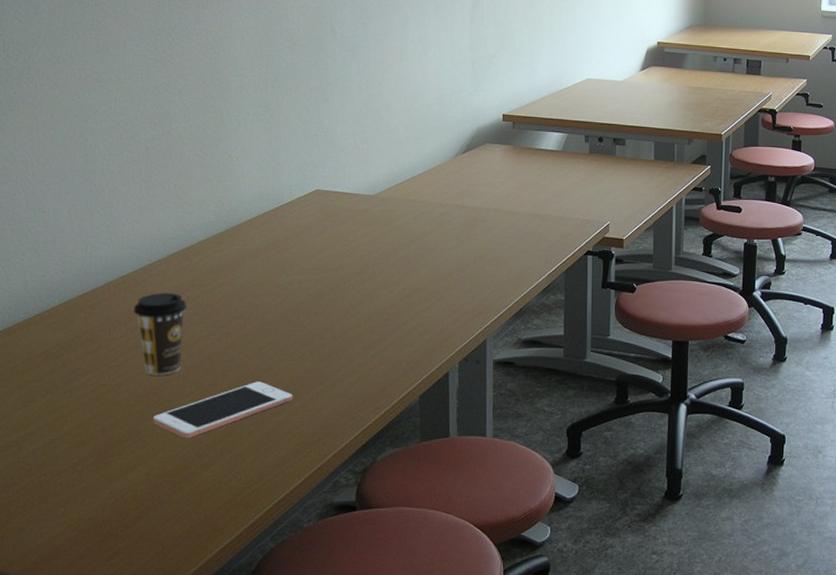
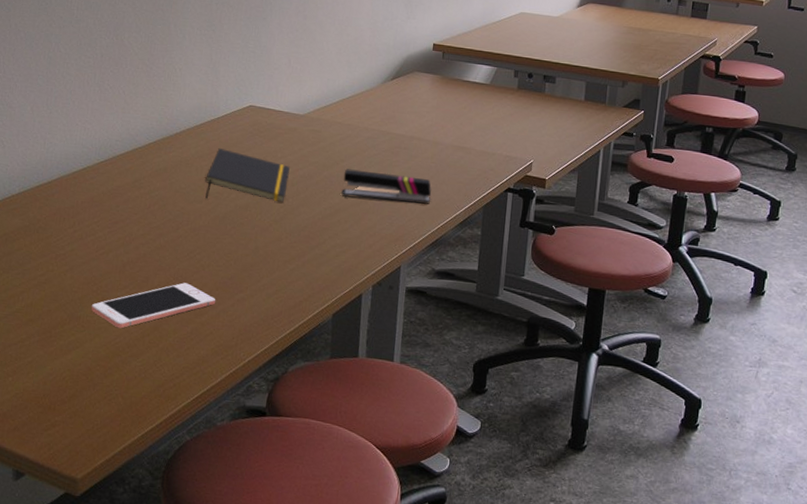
coffee cup: present [133,293,188,375] -> none [80,190,128,268]
notepad: none [271,237,363,290] -> present [204,148,290,203]
stapler: none [420,246,513,276] -> present [341,169,432,205]

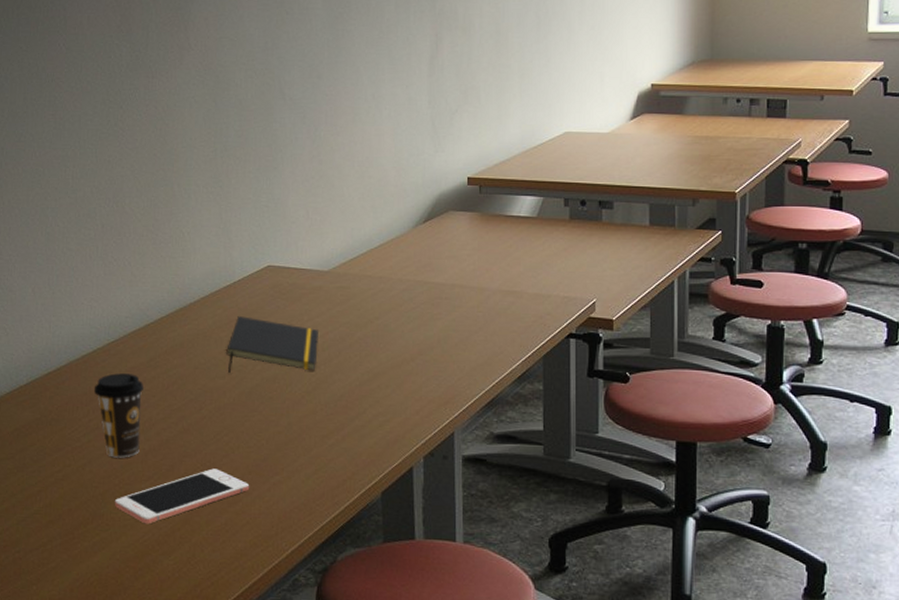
coffee cup: none [80,190,128,268] -> present [93,373,145,458]
stapler: present [341,169,432,205] -> none [379,327,482,361]

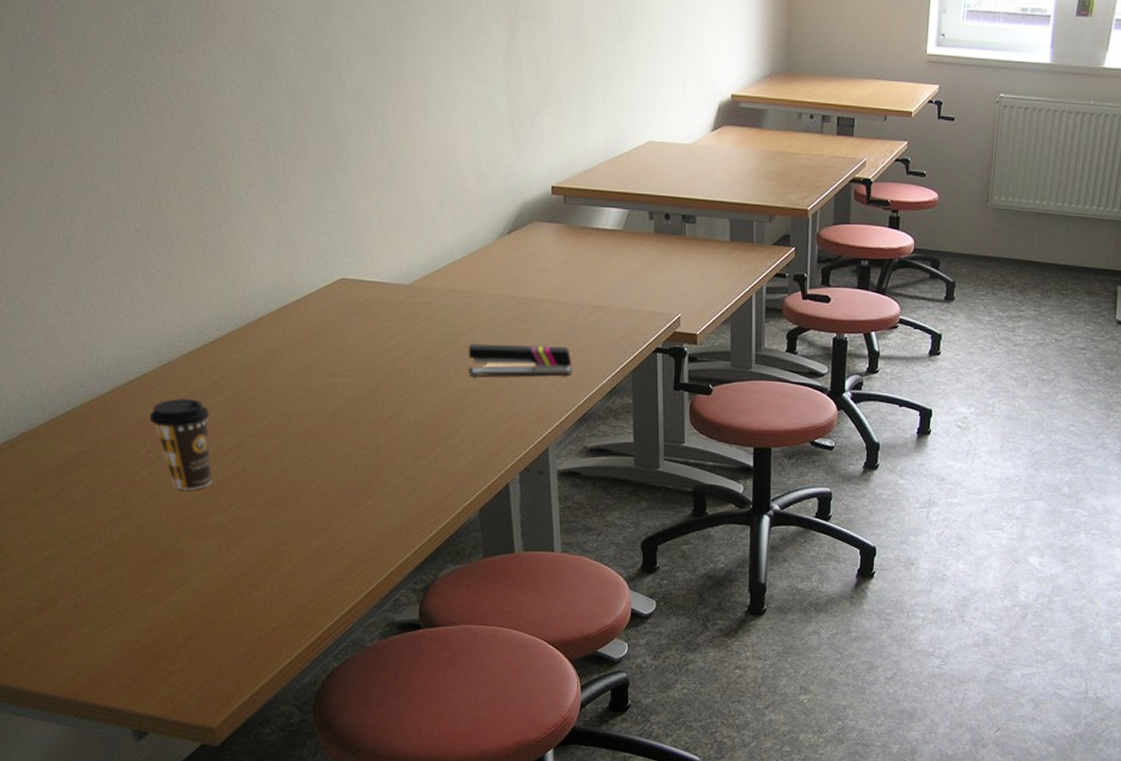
cell phone: present [114,468,250,524] -> none [188,496,341,557]
notepad: present [225,316,318,373] -> none [300,334,403,395]
stapler: none [379,327,482,361] -> present [468,344,573,377]

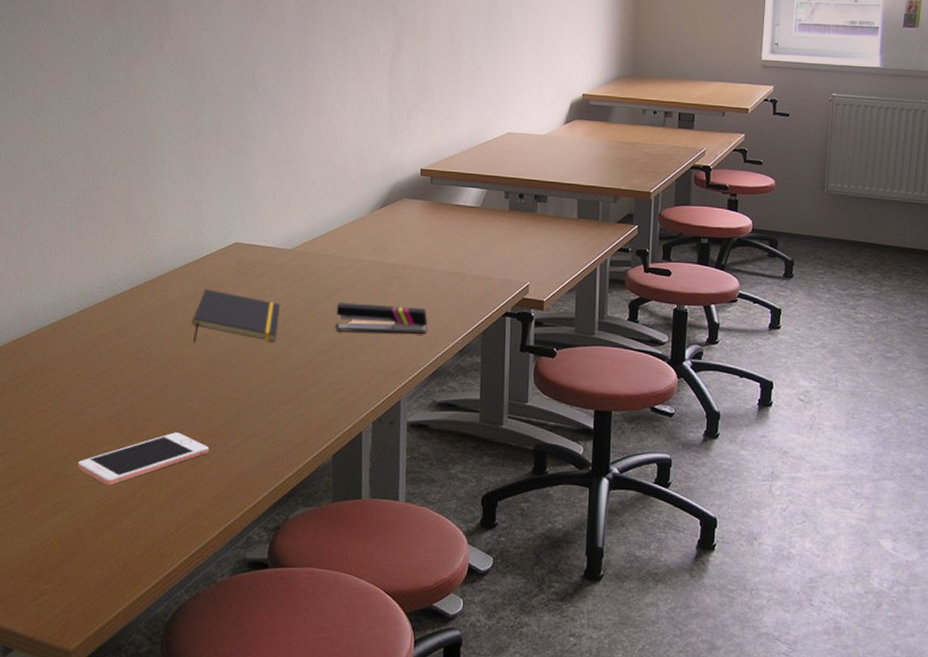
coffee cup: present [149,399,212,490] -> none [61,340,112,422]
cell phone: none [188,496,341,557] -> present [77,432,210,486]
notepad: none [300,334,403,395] -> present [191,289,280,342]

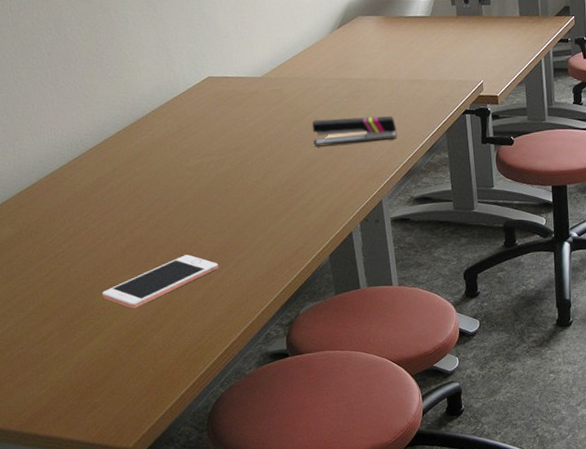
notepad: present [191,289,280,342] -> none [181,123,262,173]

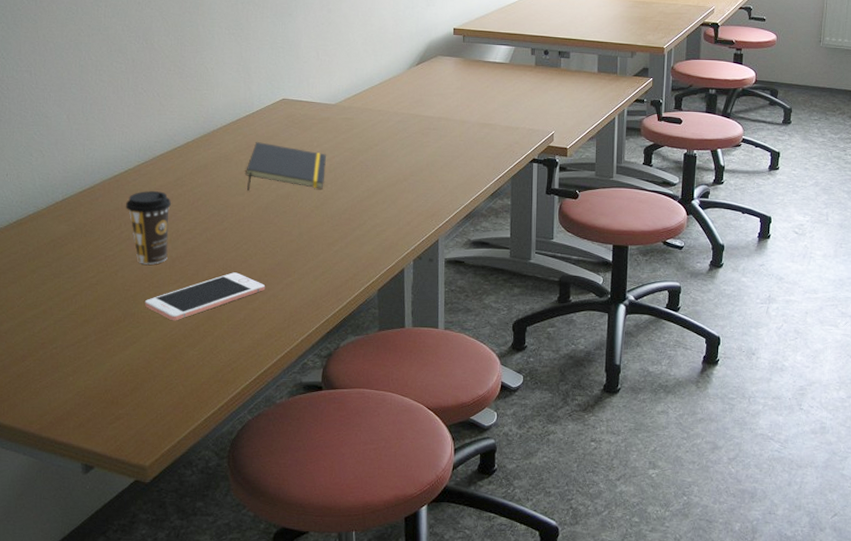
coffee cup: none [66,184,117,258] -> present [125,191,172,265]
notepad: none [181,123,262,173] -> present [244,142,326,190]
stapler: present [312,116,397,147] -> none [377,152,463,181]

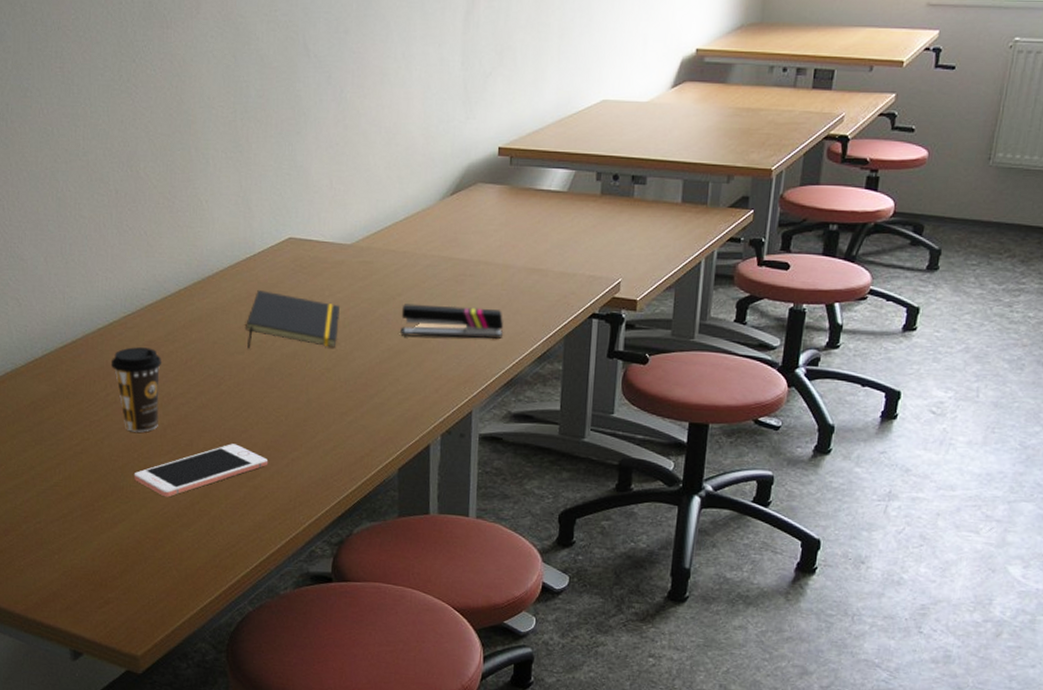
stapler: none [377,152,463,181] -> present [400,304,504,340]

